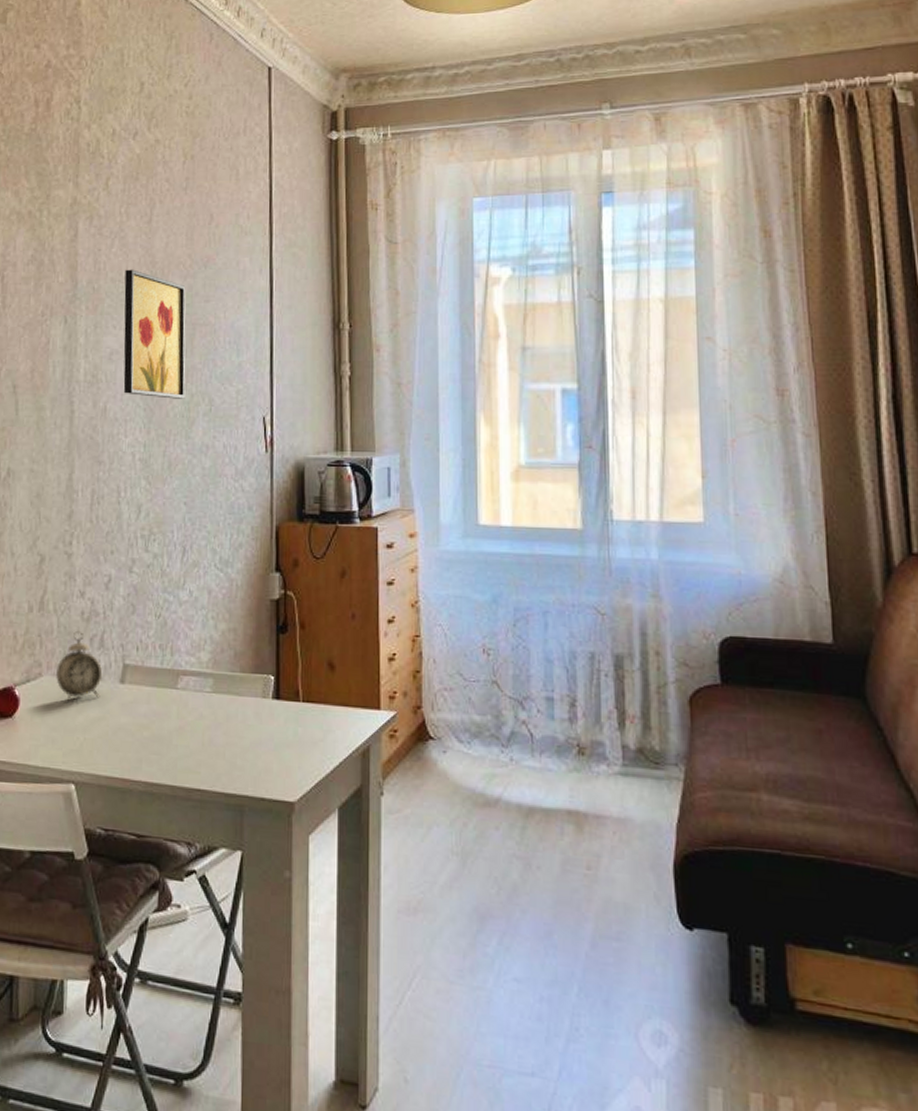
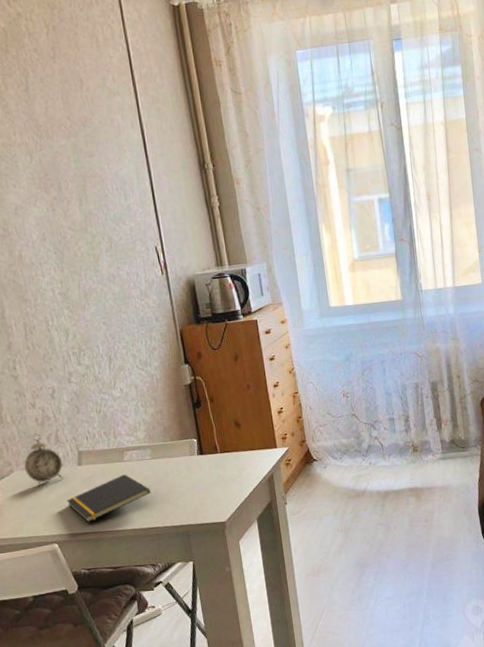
notepad: none [97,706,204,764] -> present [67,474,151,523]
wall art: present [123,269,186,399] -> none [13,134,88,242]

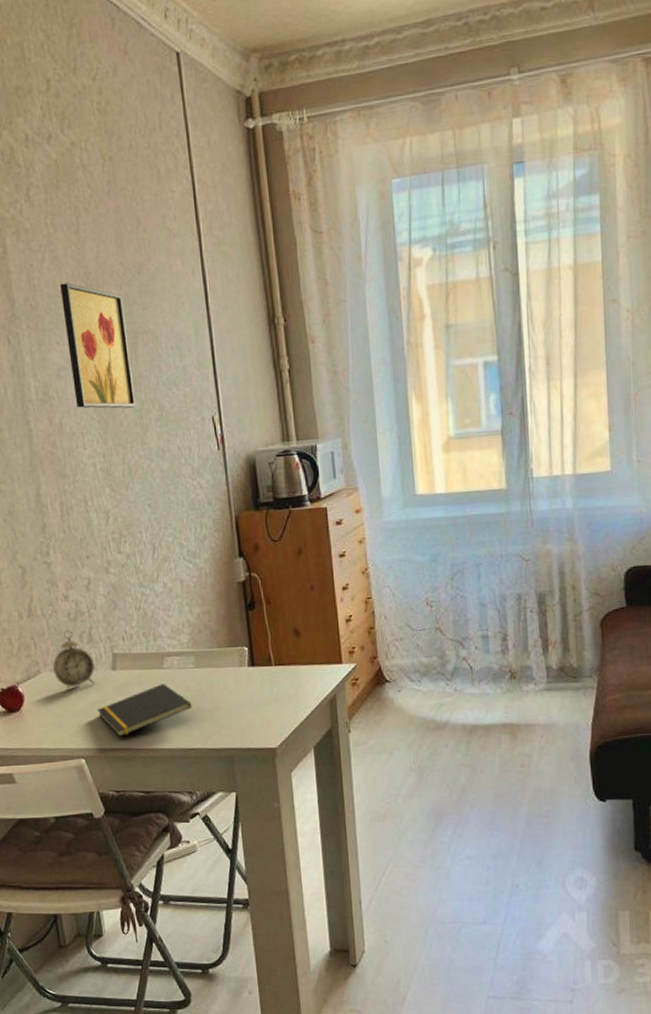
wall art: none [13,134,88,242] -> present [60,282,136,409]

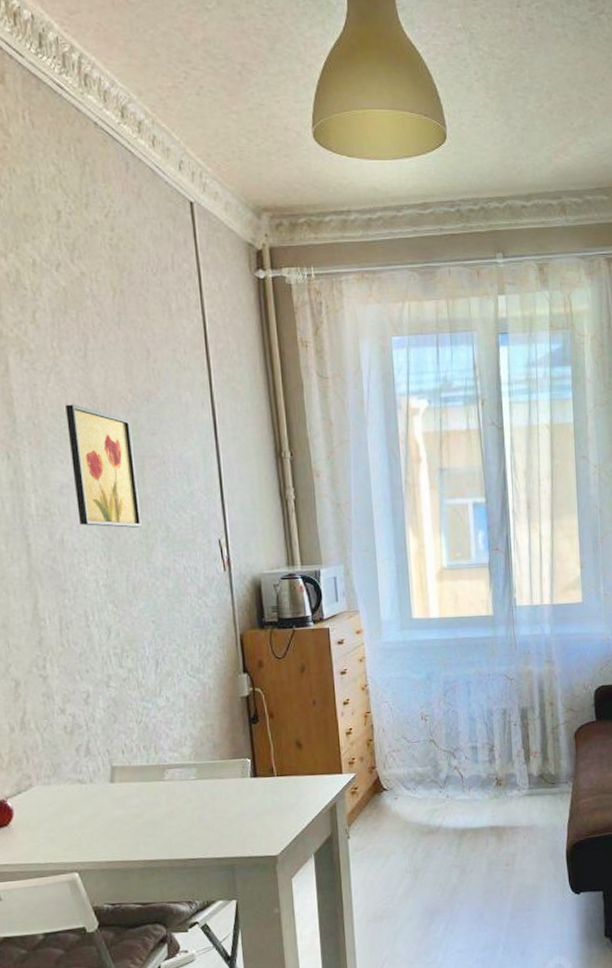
alarm clock: present [53,629,96,691] -> none [46,743,93,805]
notepad: present [97,683,192,737] -> none [93,795,193,849]

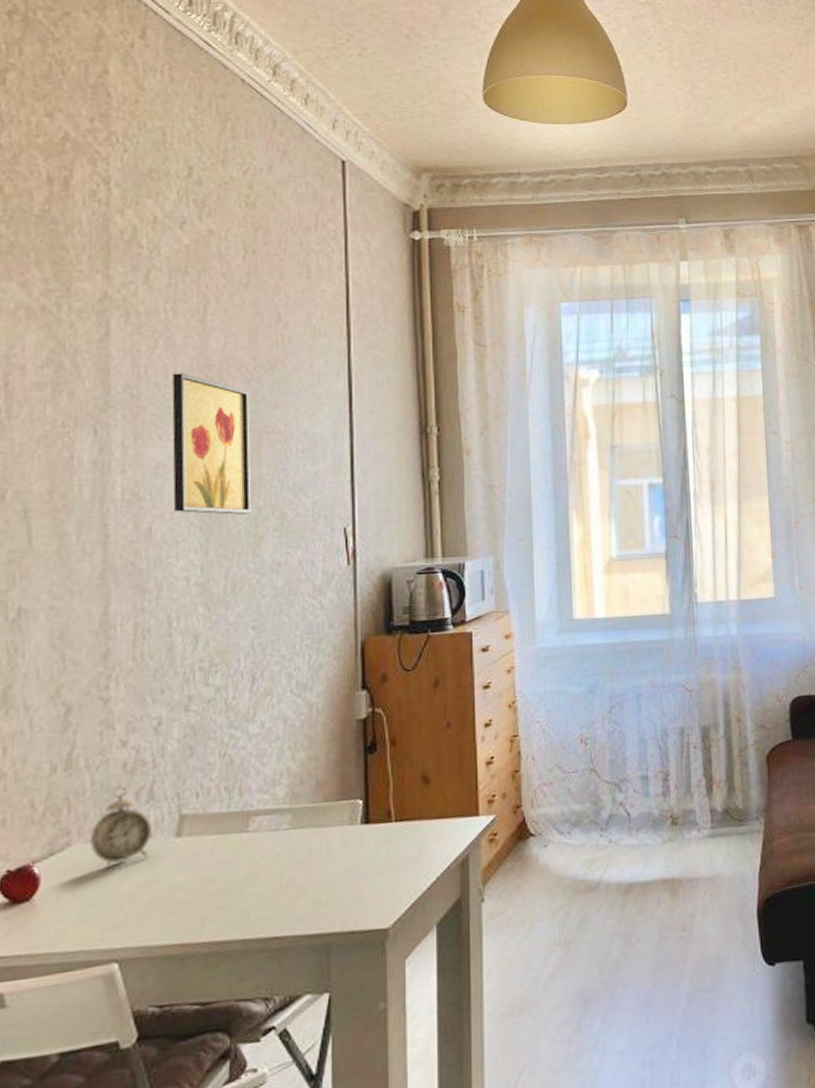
alarm clock: none [46,743,93,805] -> present [90,785,153,869]

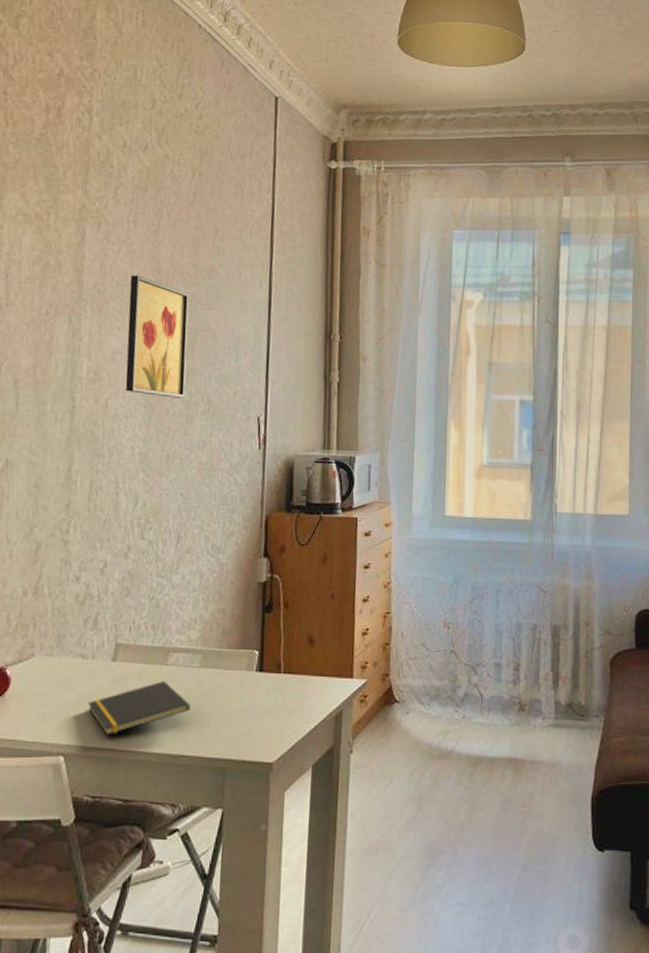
alarm clock: present [90,785,153,869] -> none [48,612,96,679]
notepad: none [147,852,281,928] -> present [88,681,191,735]

